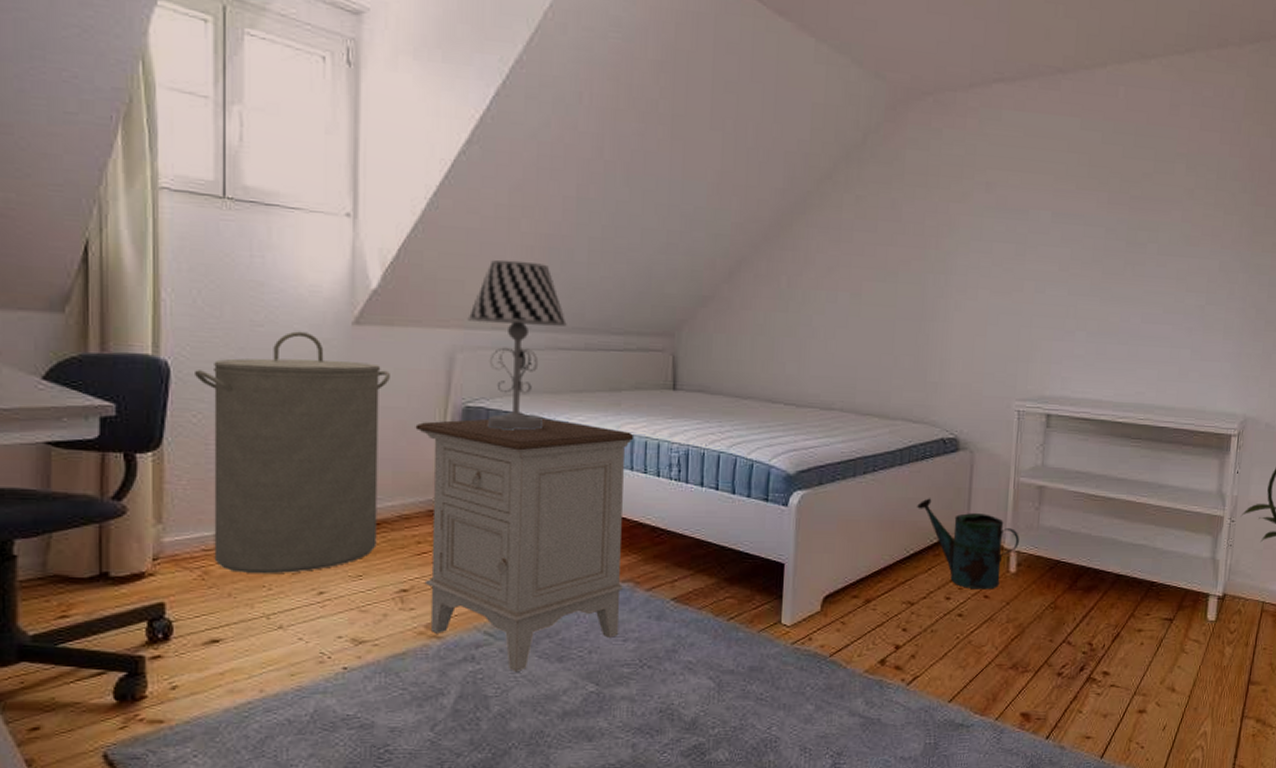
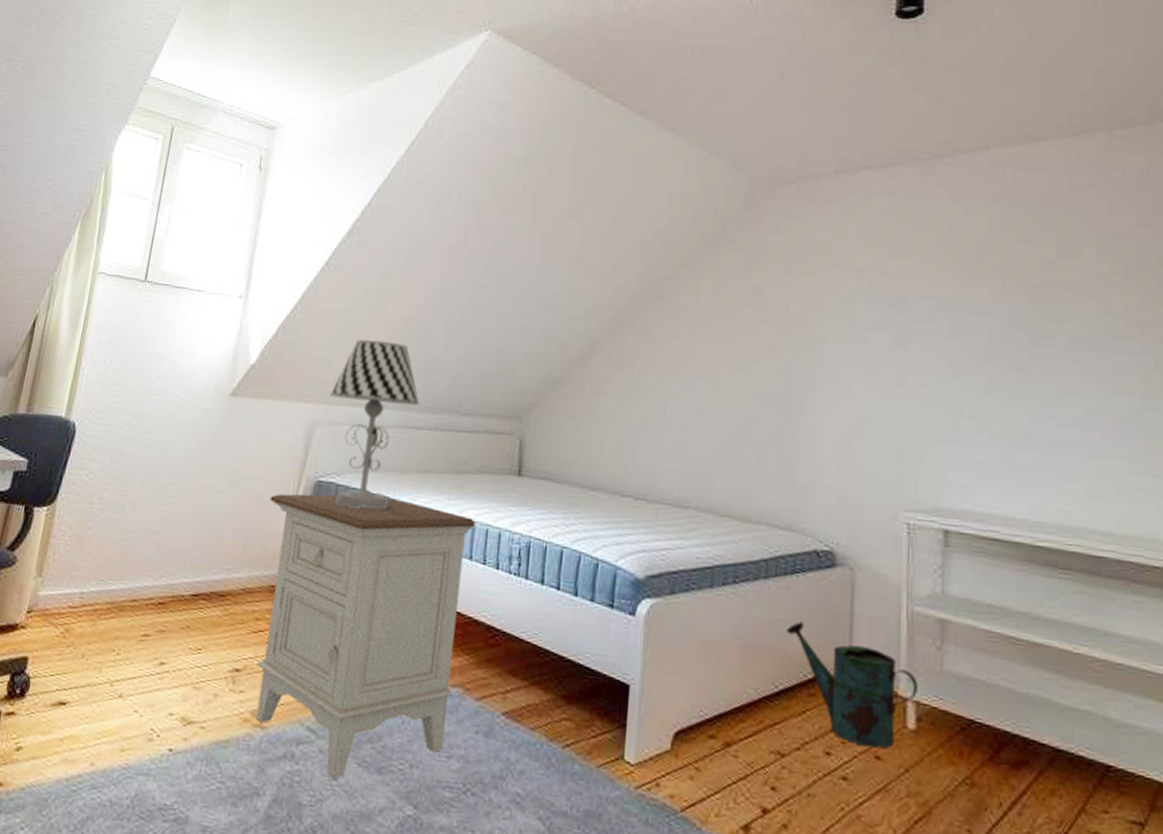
laundry hamper: present [195,331,390,574] -> none [76,400,255,639]

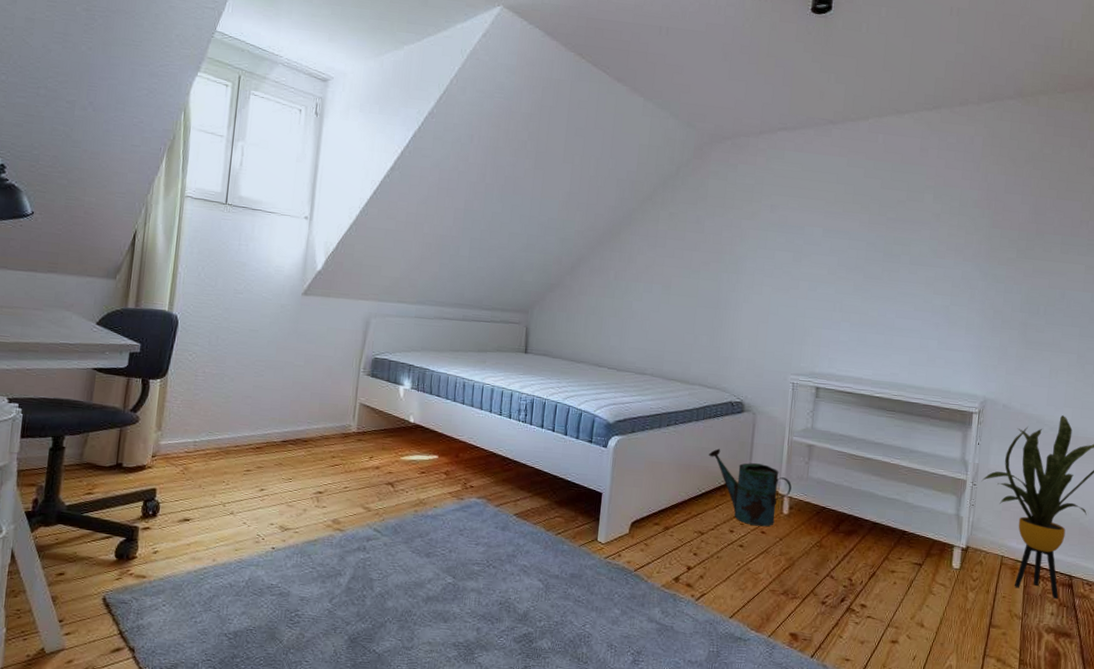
nightstand: present [255,493,476,779] -> none [334,367,494,562]
table lamp: present [329,339,420,510] -> none [381,252,451,378]

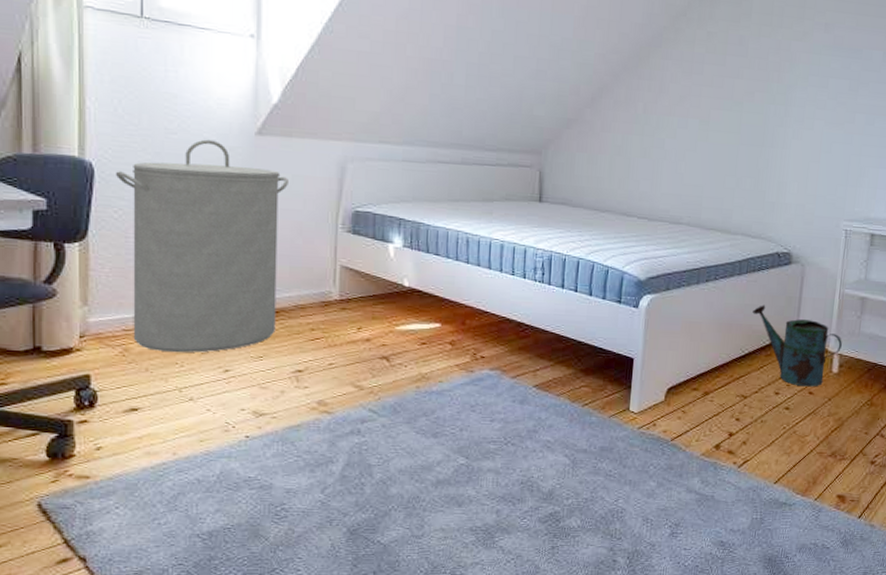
laundry hamper: none [192,298,324,473] -> present [116,139,288,353]

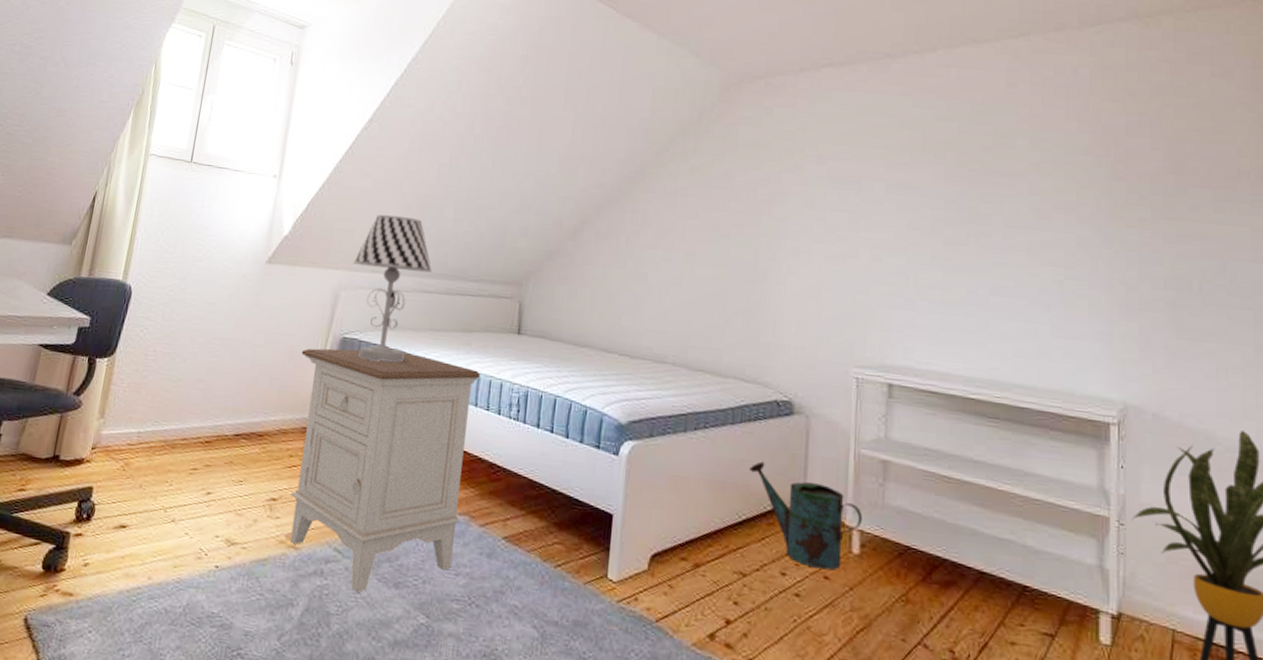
laundry hamper: present [116,139,288,353] -> none [134,266,288,473]
nightstand: none [310,222,504,444] -> present [290,348,481,592]
table lamp: none [358,80,446,234] -> present [353,214,432,363]

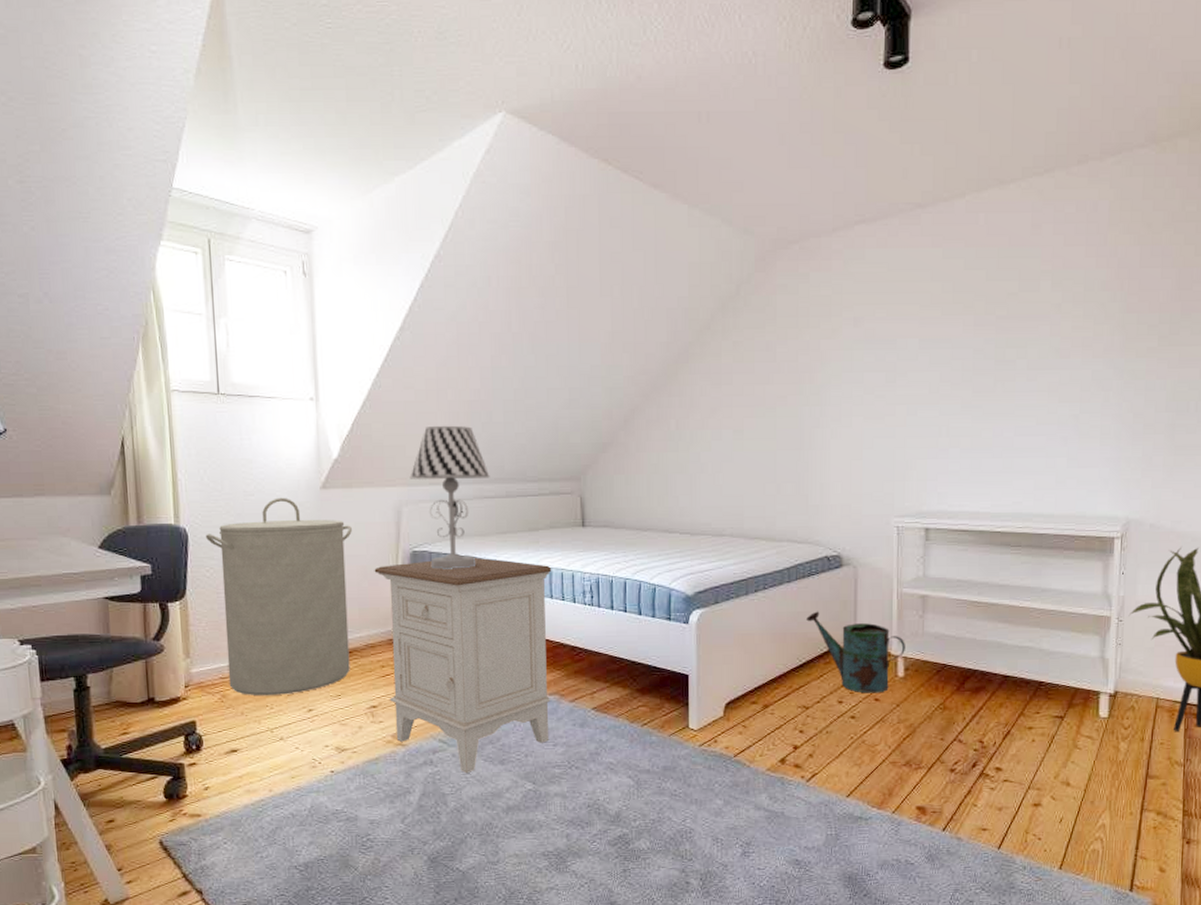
laundry hamper: none [134,266,288,473] -> present [206,497,352,696]

